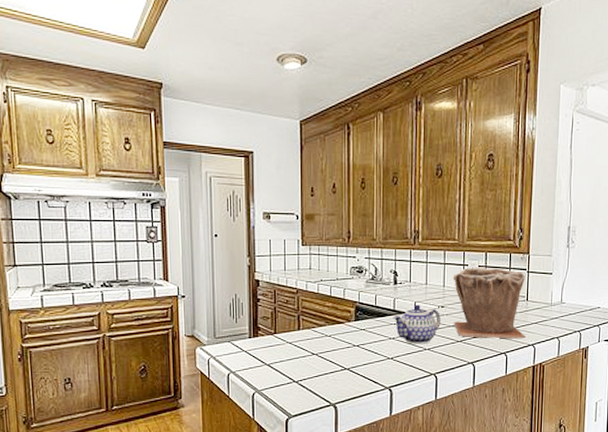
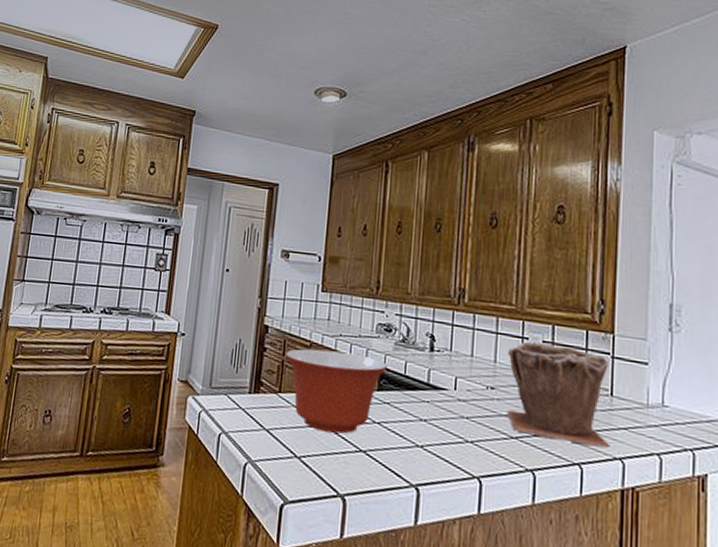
mixing bowl: none [276,294,361,359] -> present [284,349,387,434]
teapot: present [393,304,441,344] -> none [426,380,489,435]

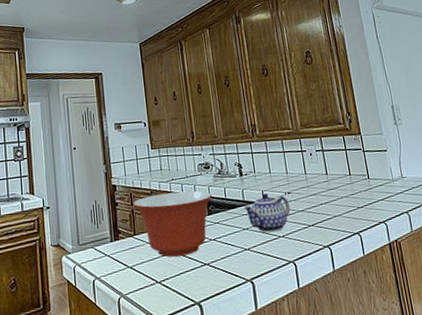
teapot: none [426,380,489,435] -> present [243,193,290,233]
plant pot: present [507,342,611,449] -> none [293,150,376,221]

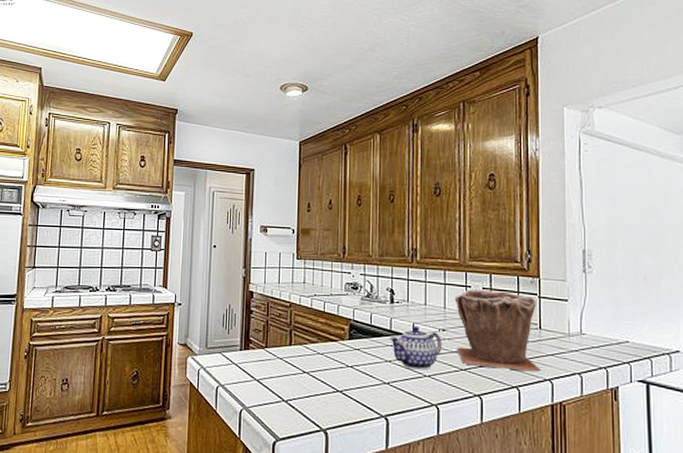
mixing bowl: present [133,190,212,257] -> none [268,308,356,378]
plant pot: none [293,150,376,221] -> present [454,289,542,372]

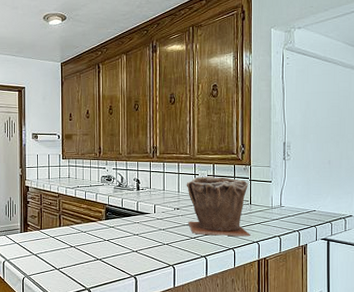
teapot: present [389,326,442,370] -> none [136,207,177,240]

